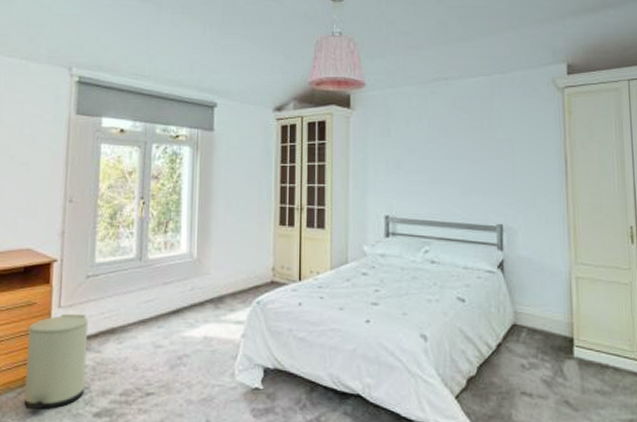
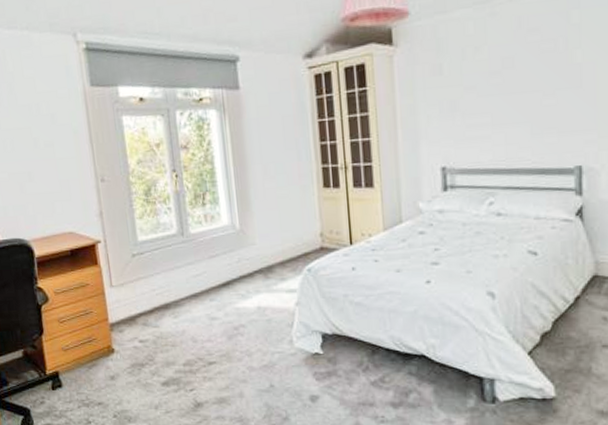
pedal bin: present [24,313,89,410] -> none [86,291,149,382]

